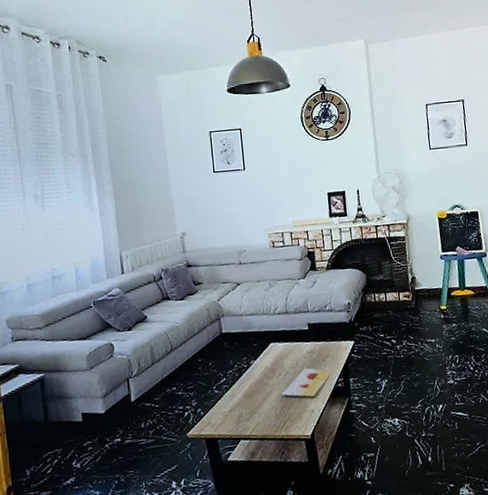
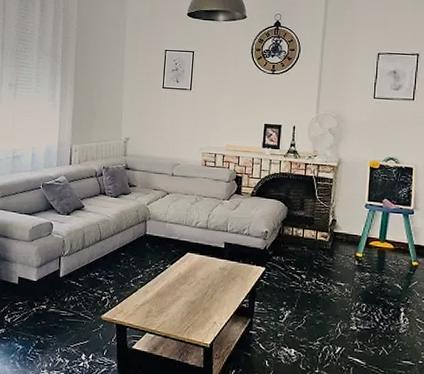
painting: present [281,367,332,397] -> none [189,282,240,311]

